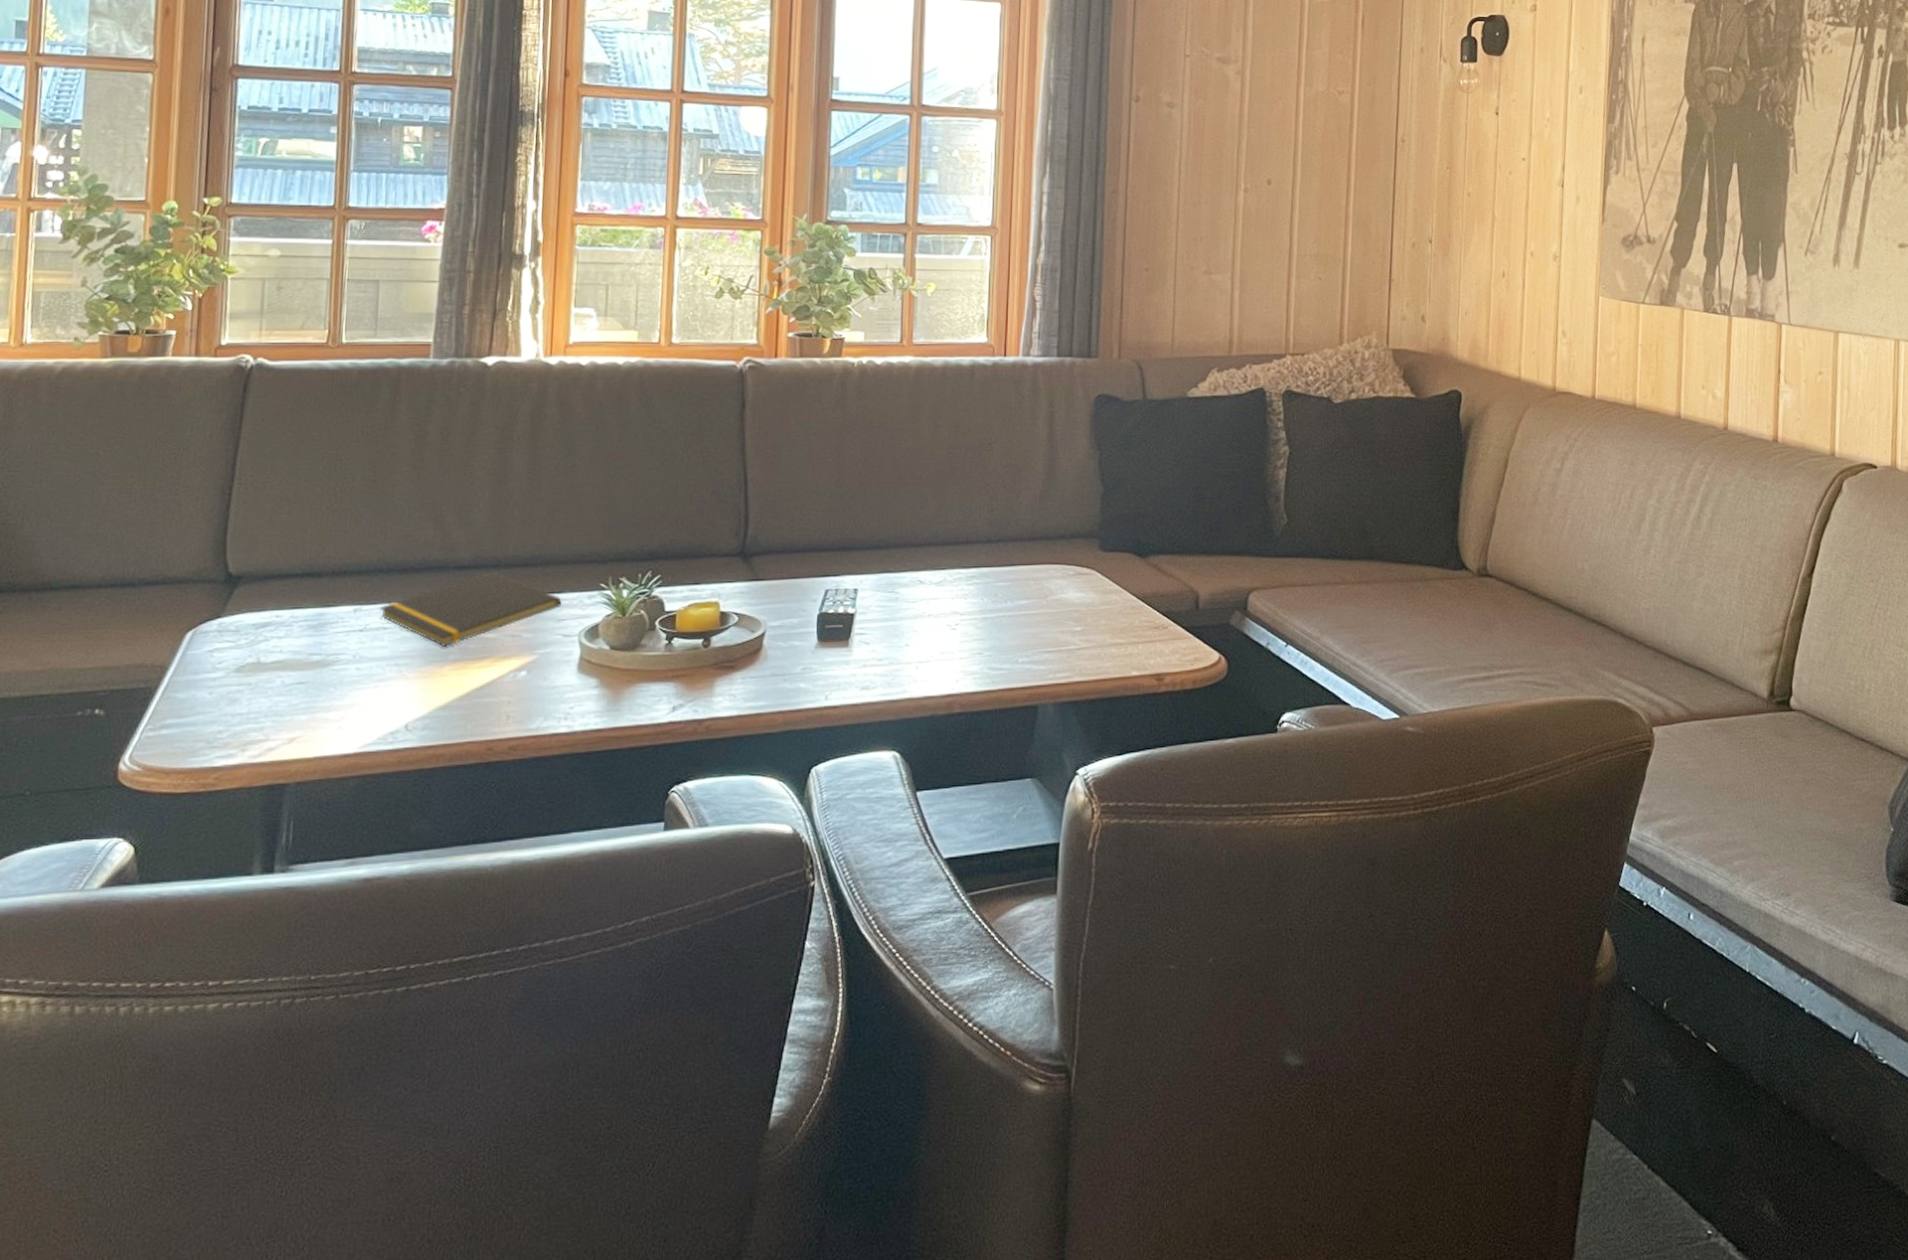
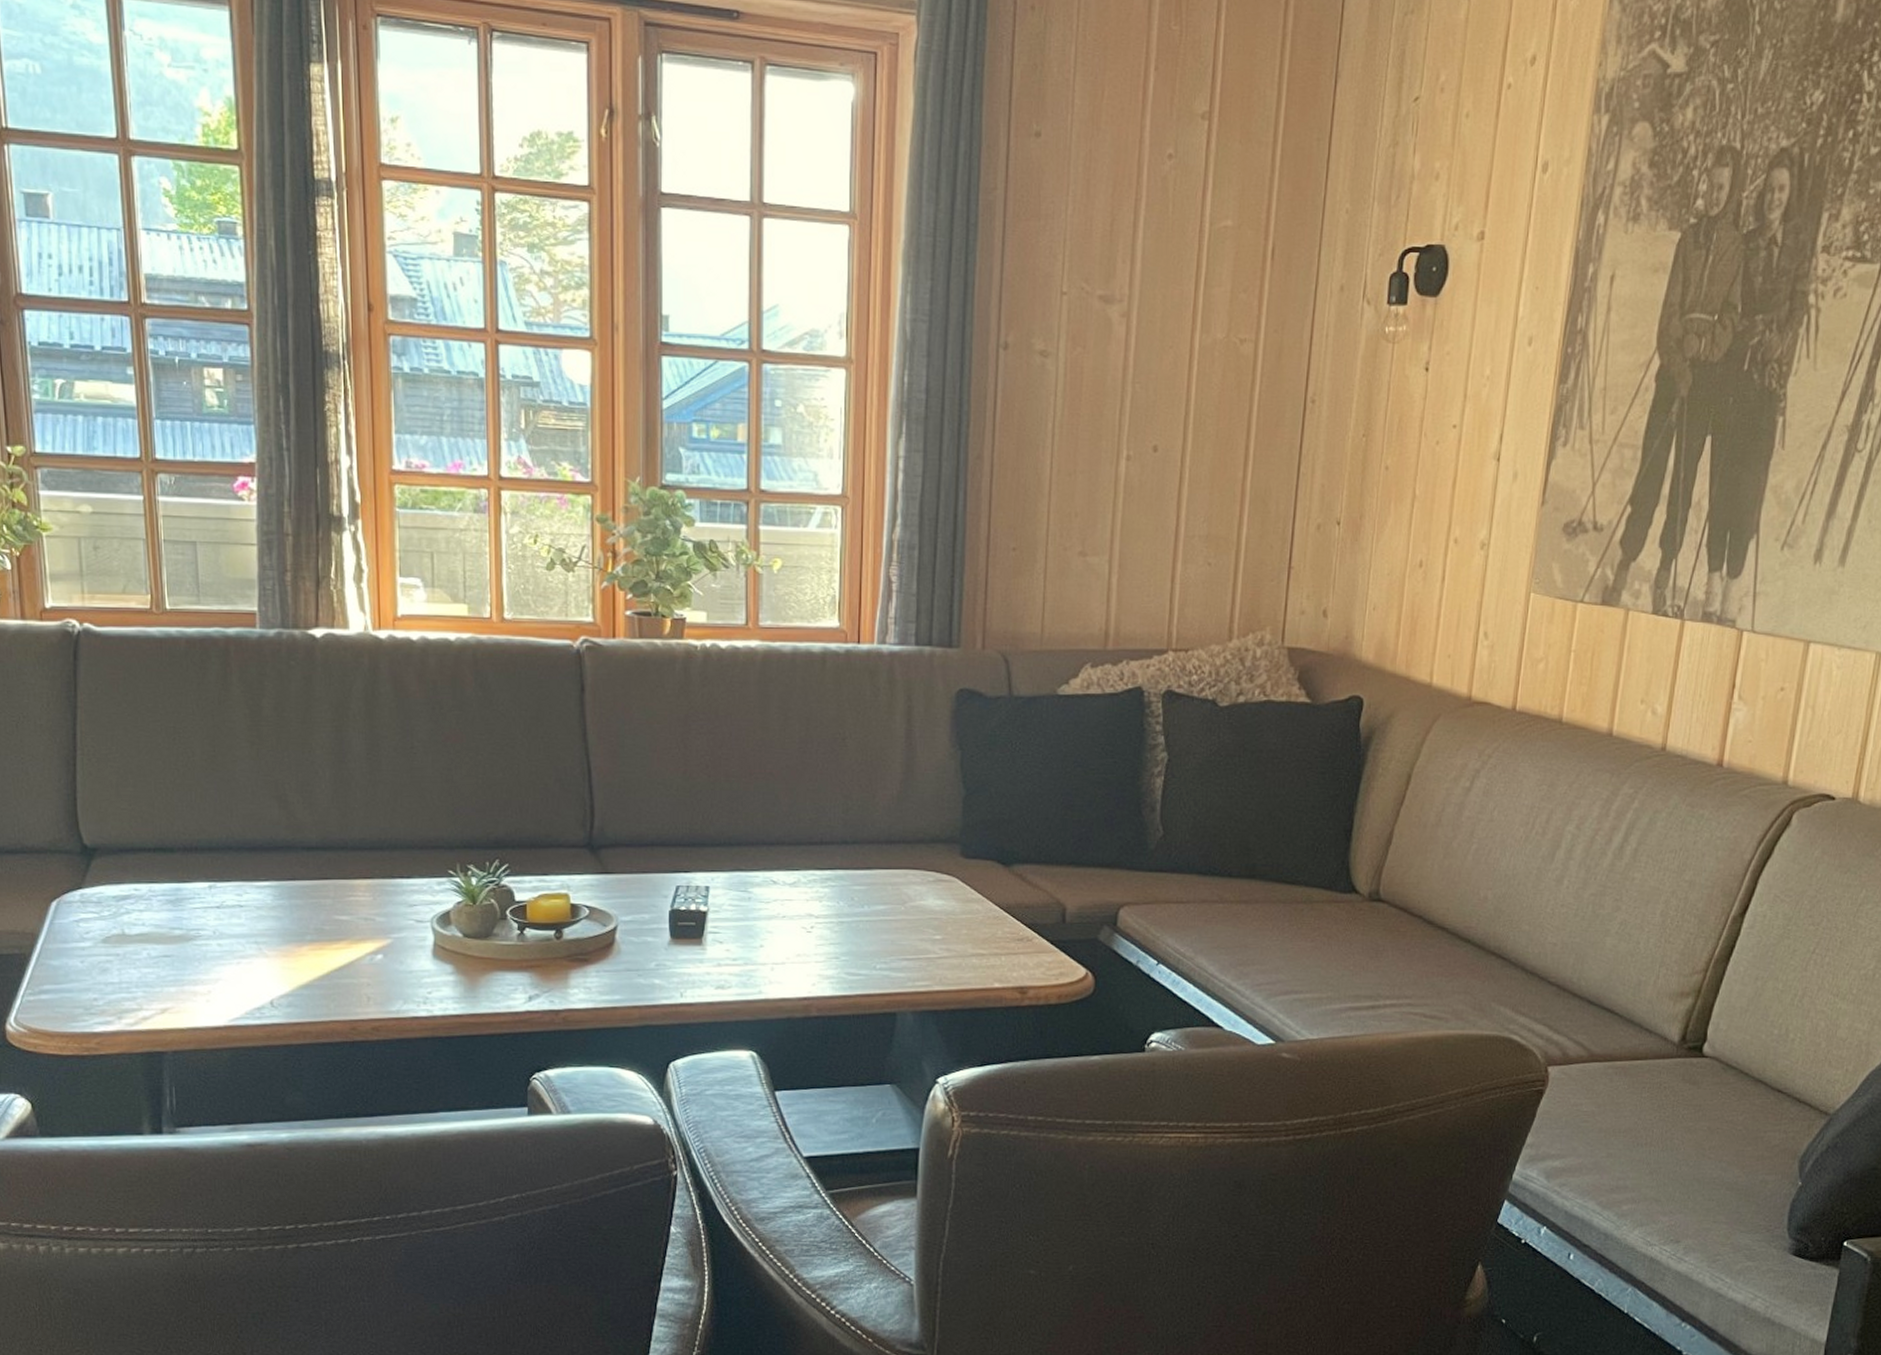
notepad: present [379,571,562,647] -> none [233,853,412,927]

